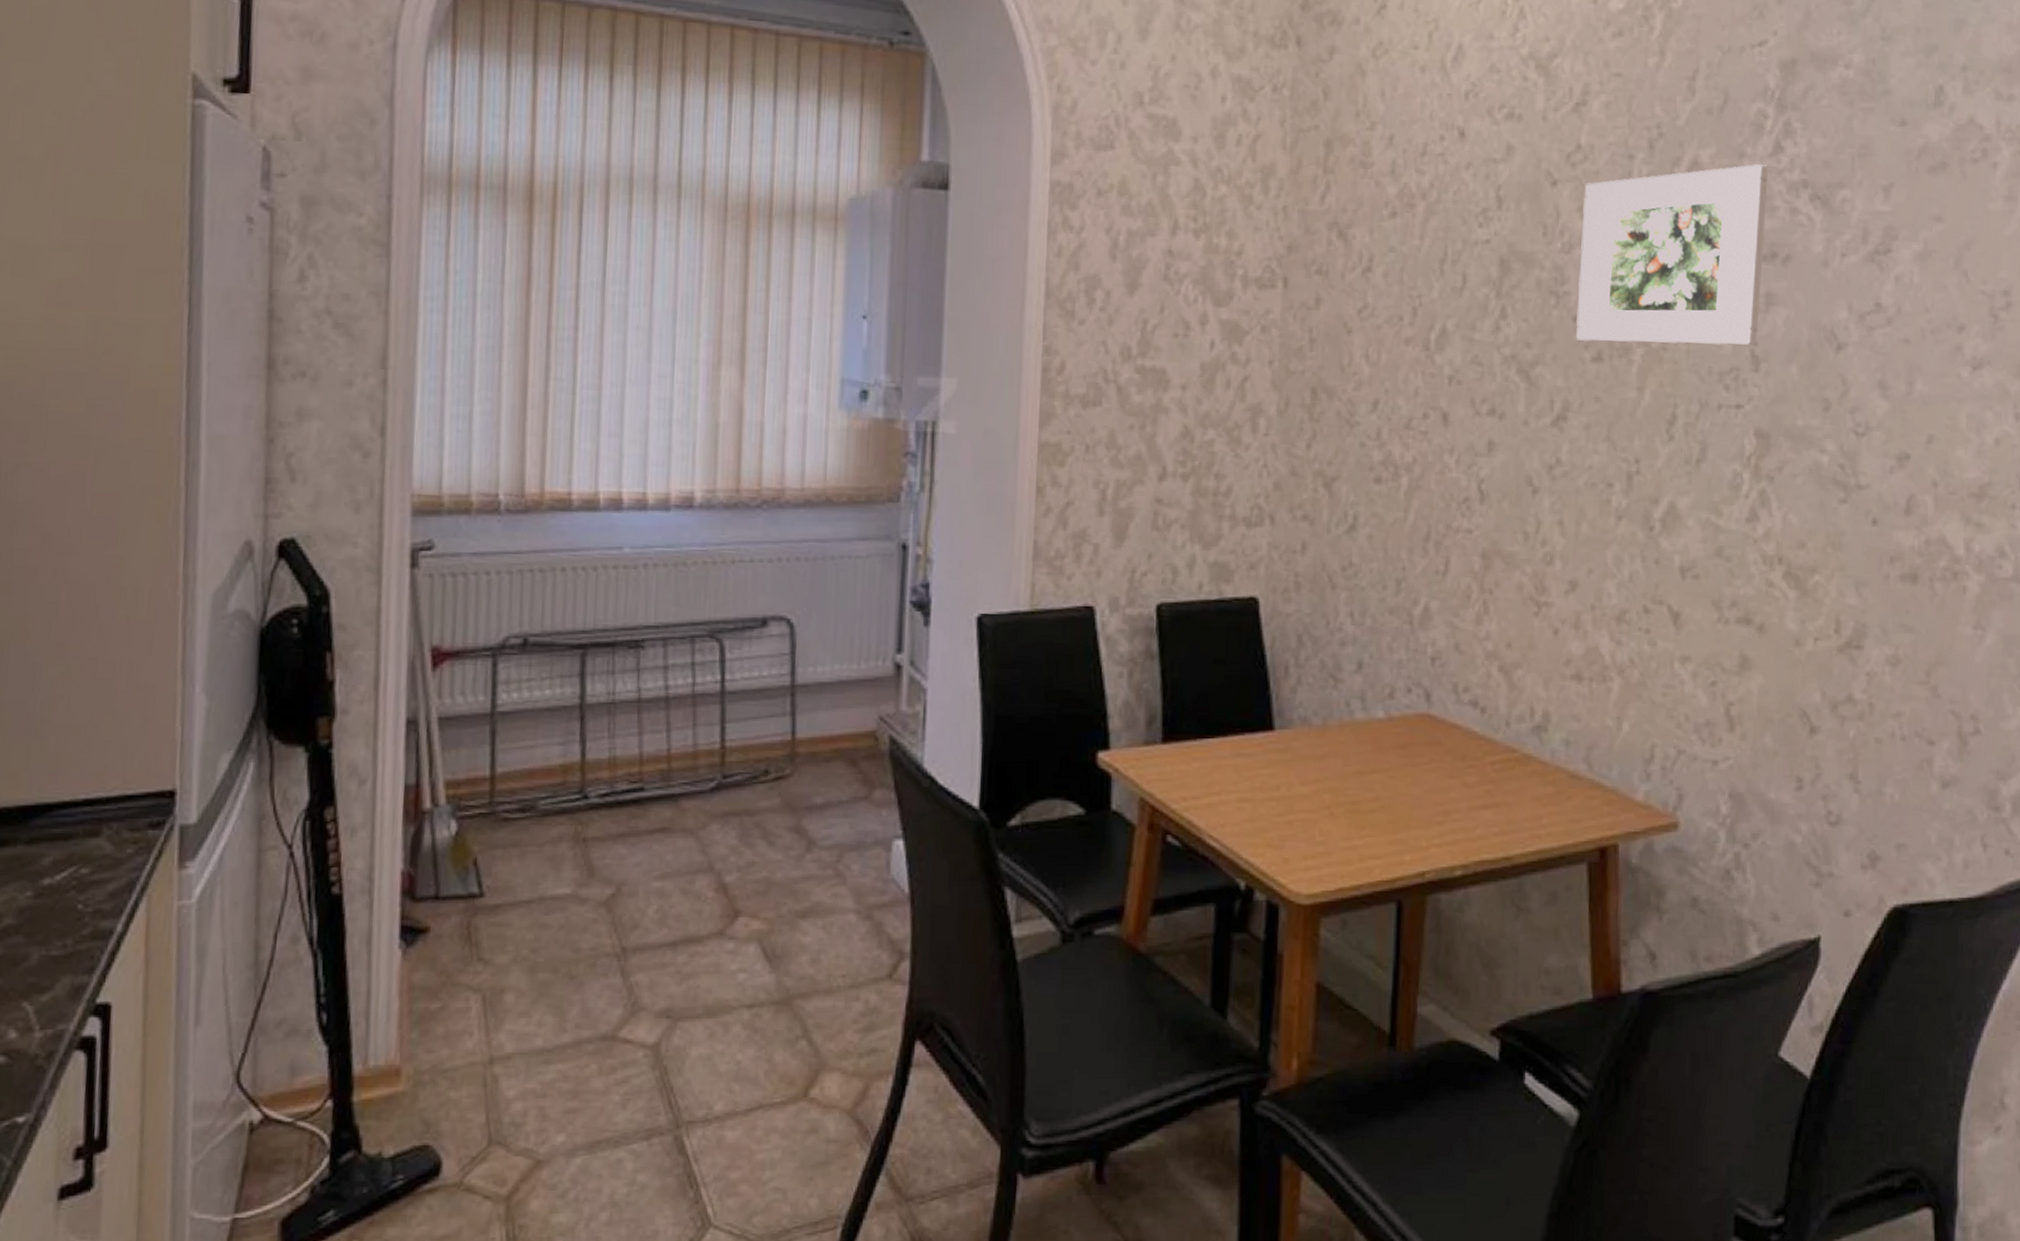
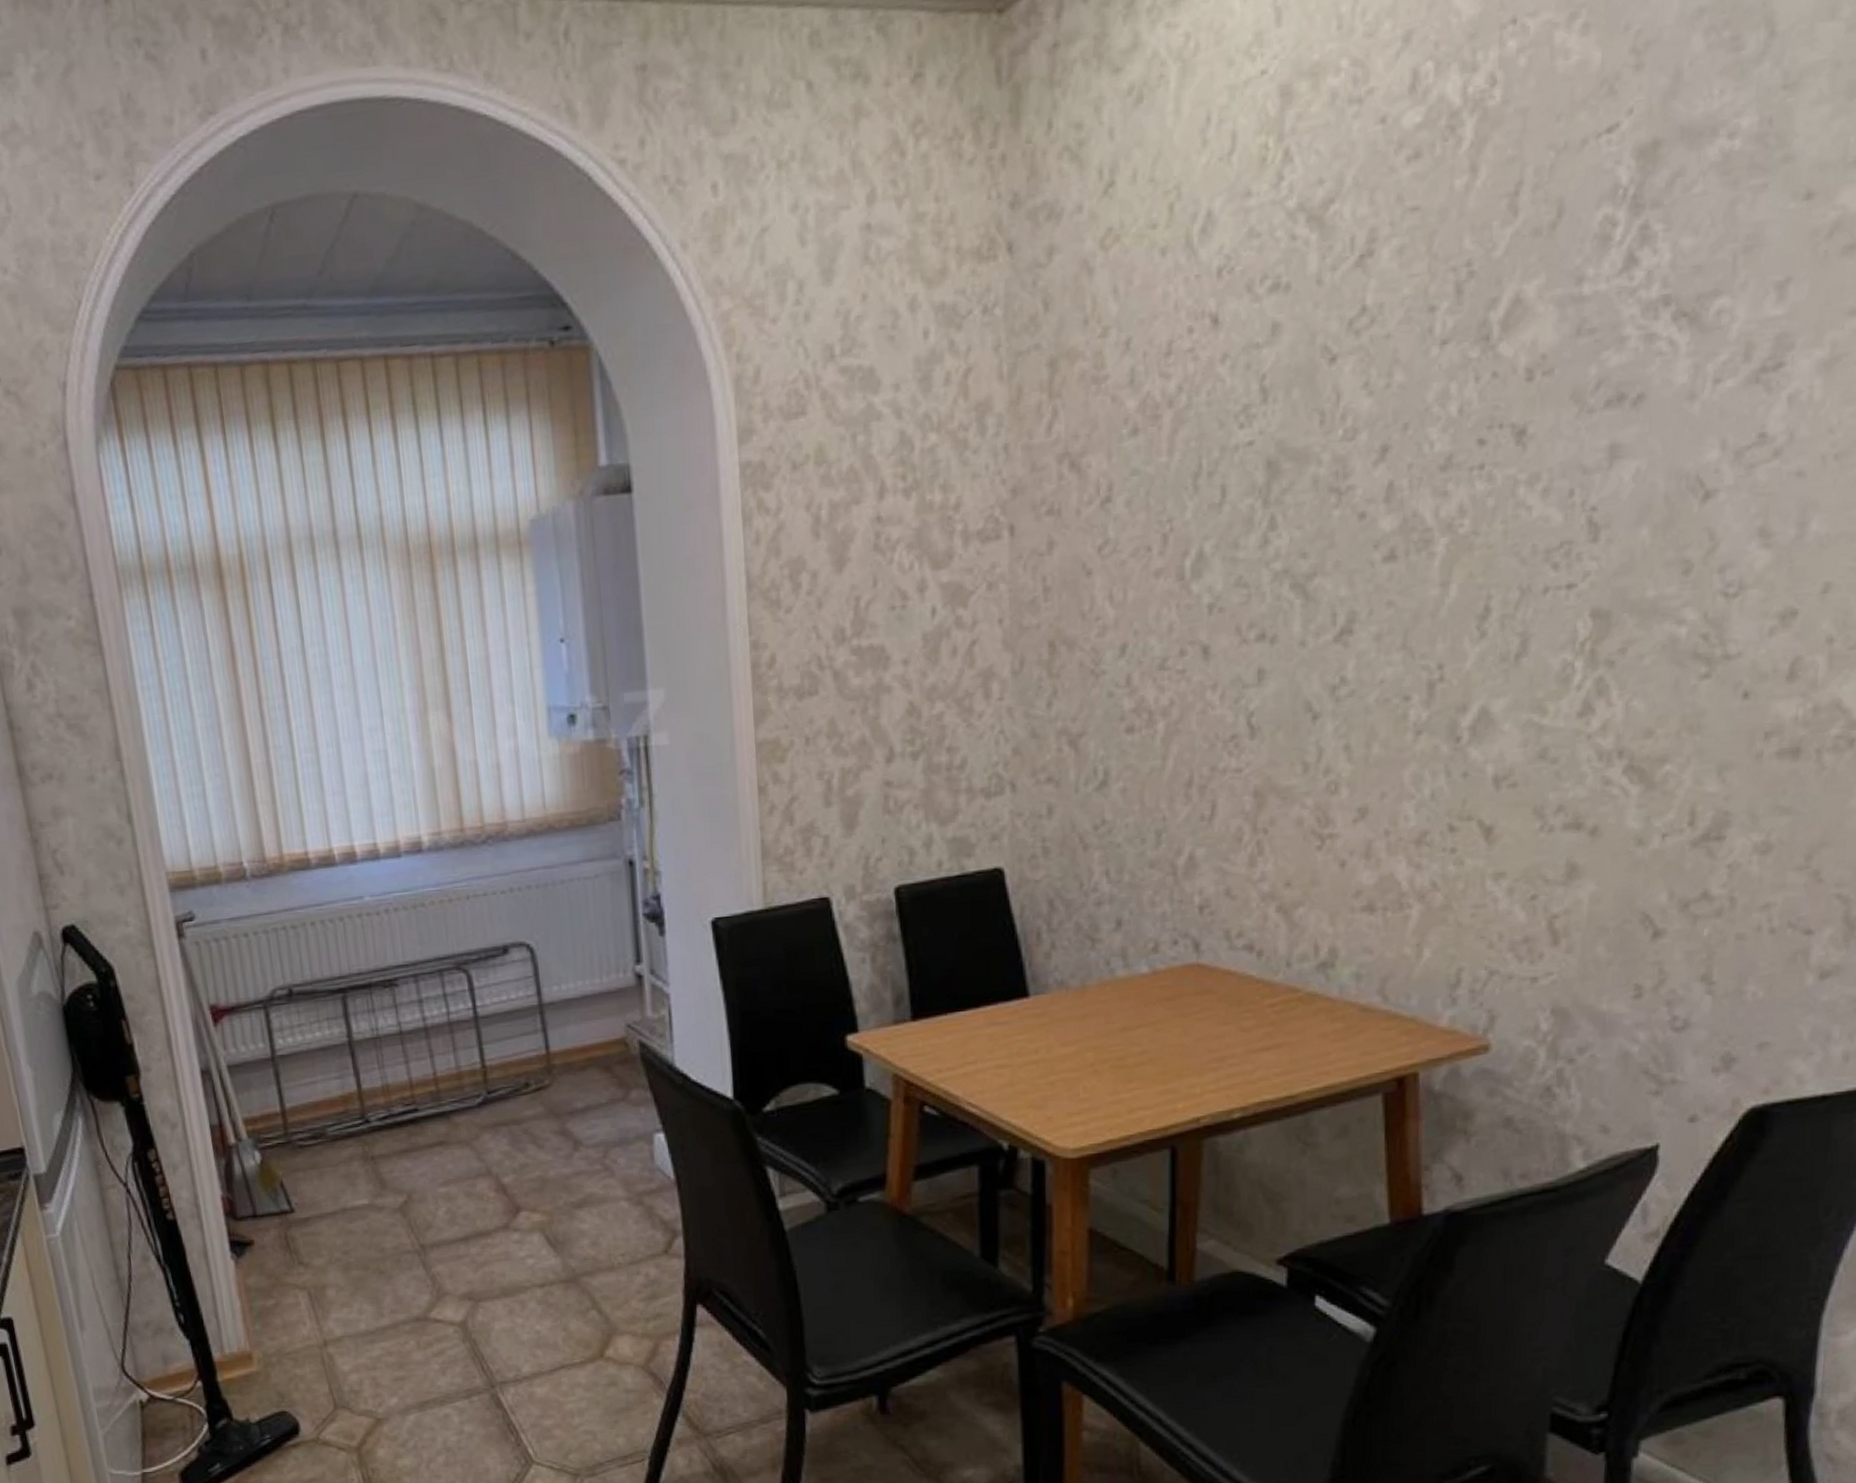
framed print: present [1576,164,1768,346] -> none [1363,286,1617,541]

